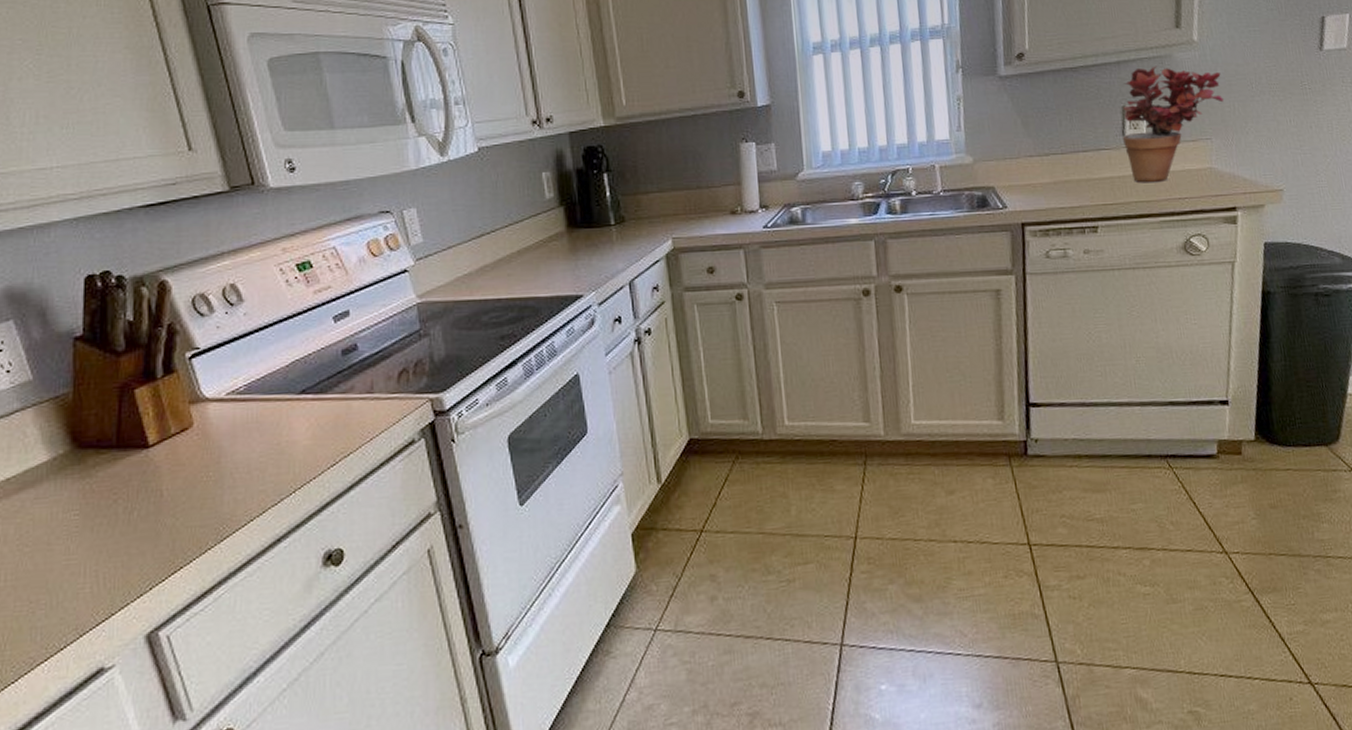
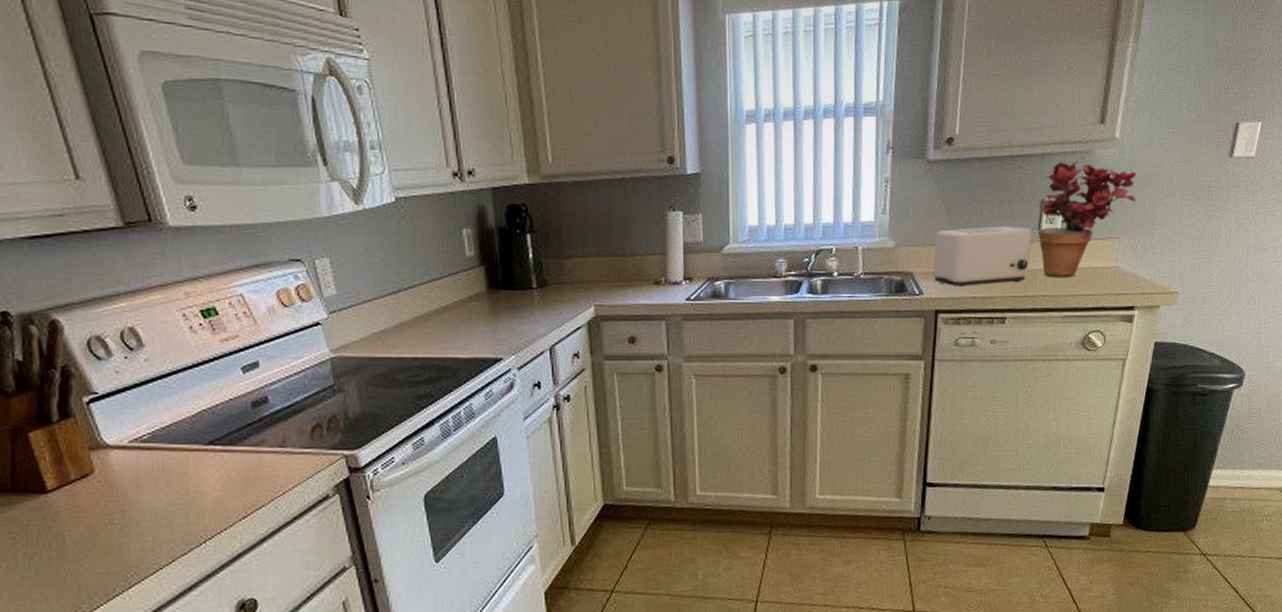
toaster: none [1014,134,1117,199] -> present [933,226,1032,288]

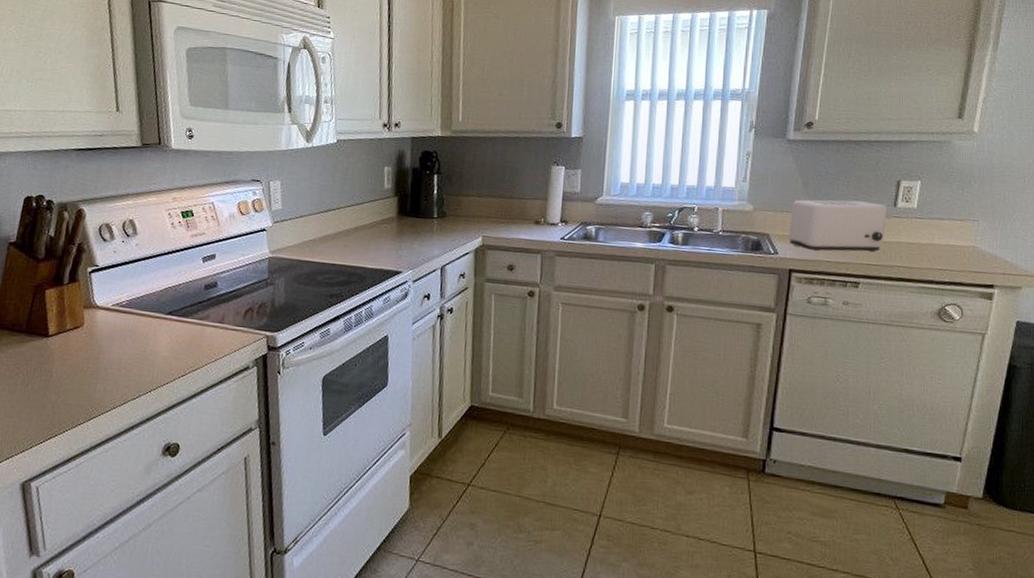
potted plant: present [1039,160,1136,277] -> none [895,149,996,252]

